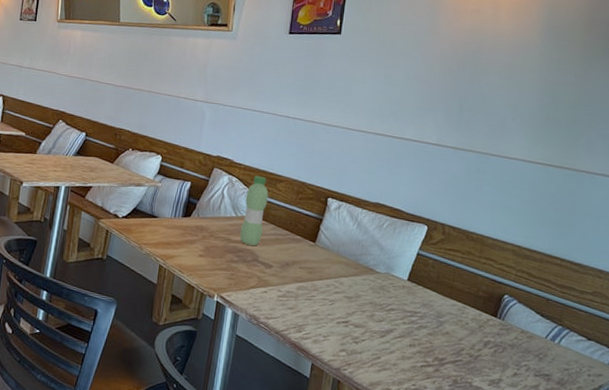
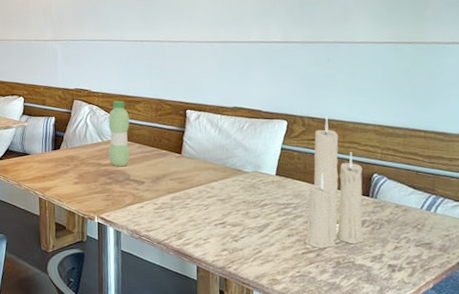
candle: none [426,227,495,365] -> present [305,116,365,249]

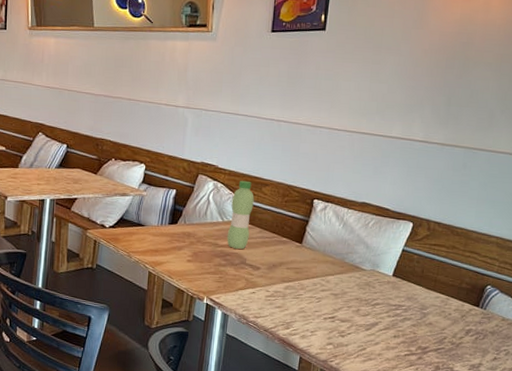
candle: present [305,116,365,249] -> none [409,223,478,353]

